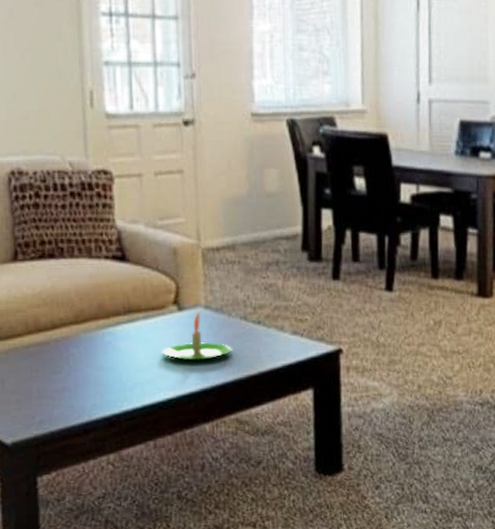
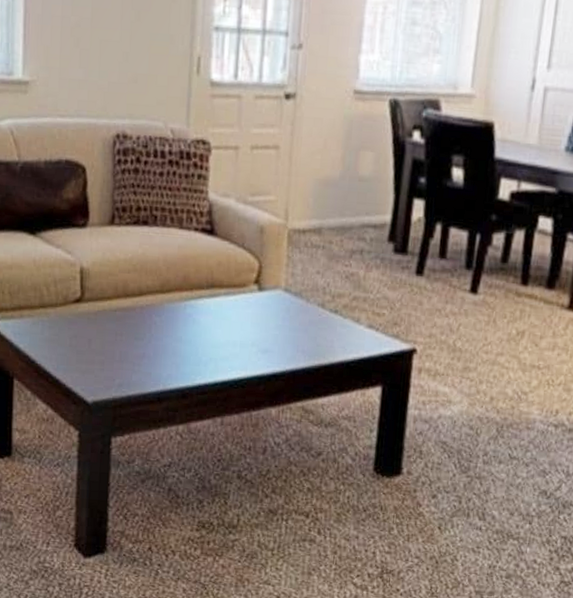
candle: present [161,313,232,361] -> none [238,295,306,344]

